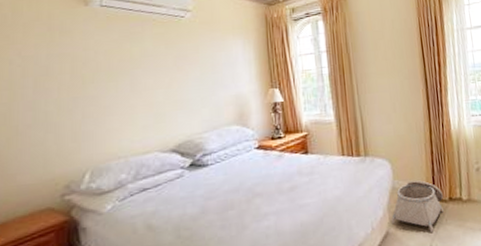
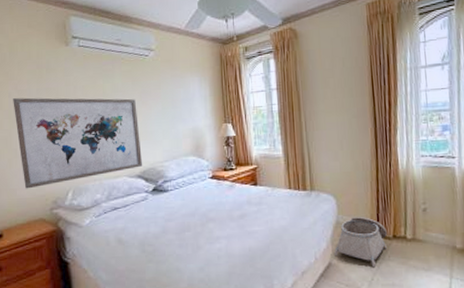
wall art: none [15,64,177,173] -> present [13,97,142,189]

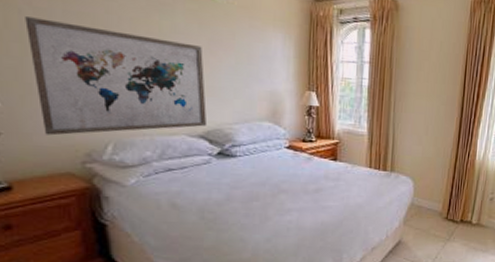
basket: present [334,216,387,267] -> none [405,199,456,246]

